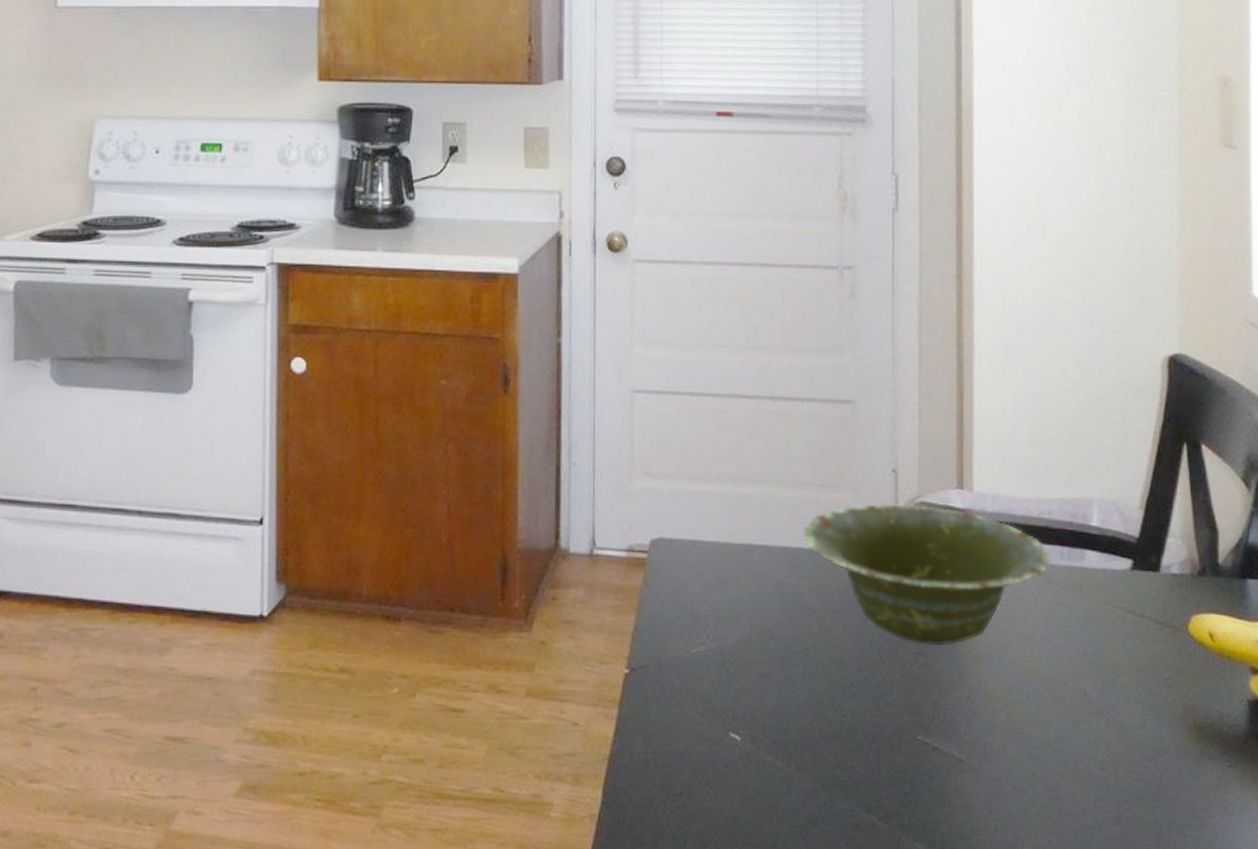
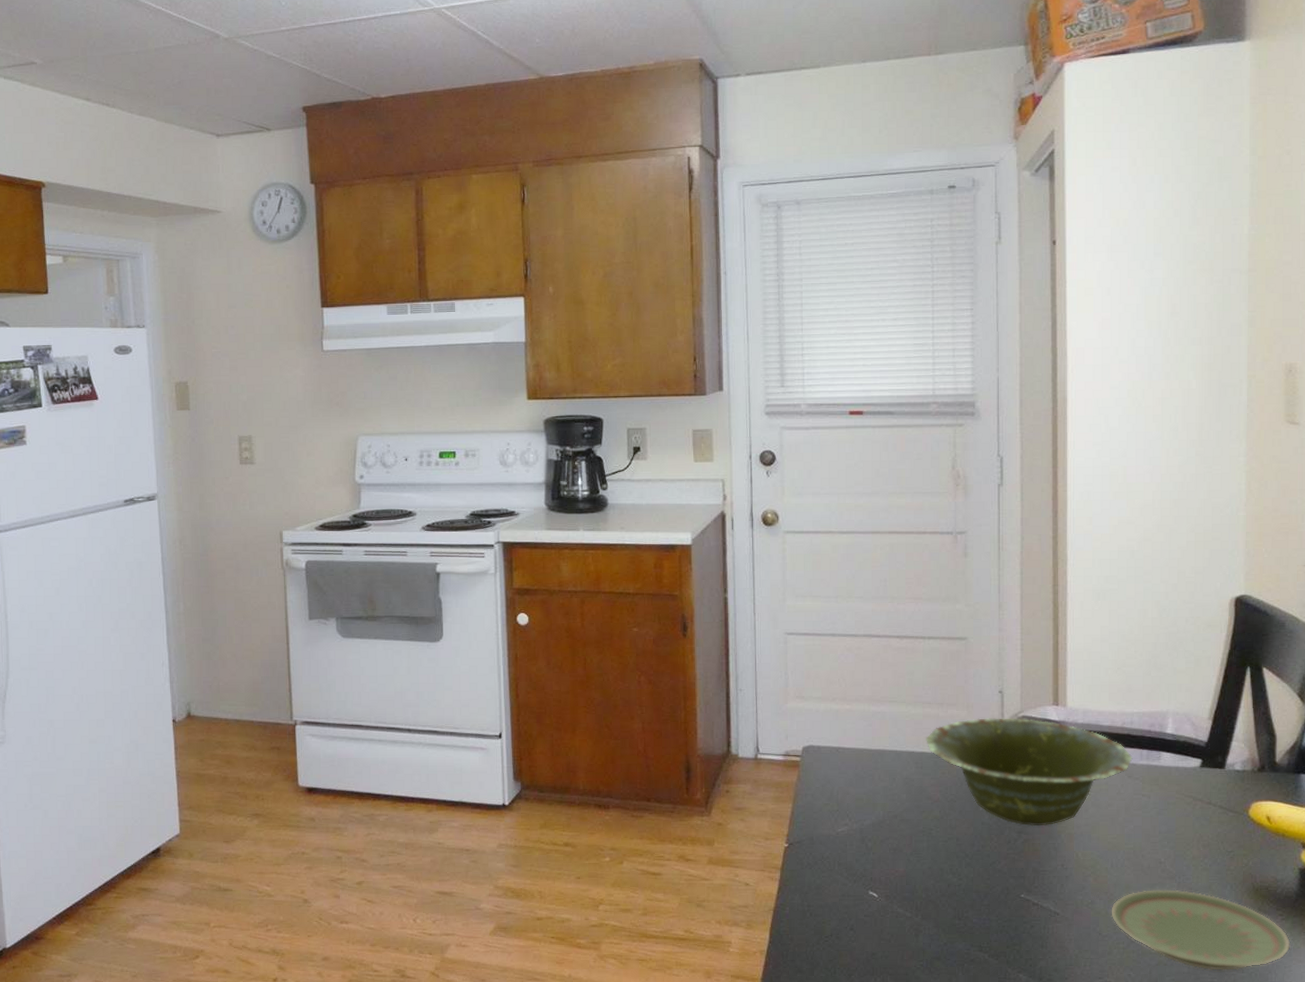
plate: none [1027,728,1240,835] -> present [1111,889,1291,971]

